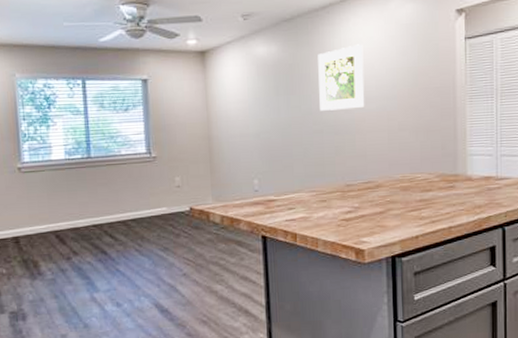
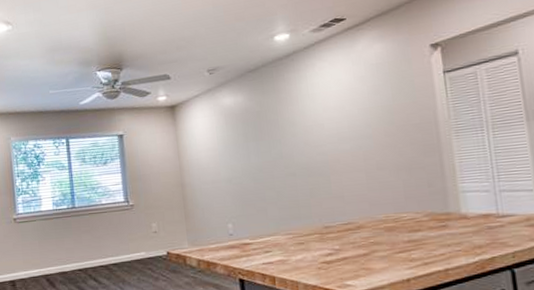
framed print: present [318,44,365,111] -> none [285,87,338,155]

